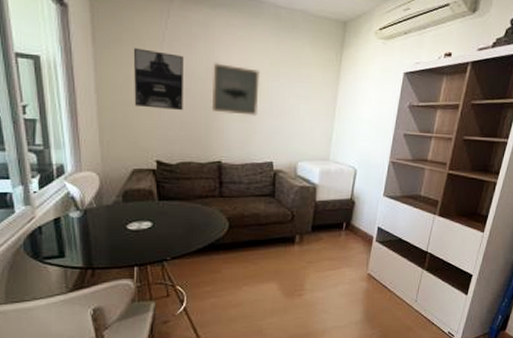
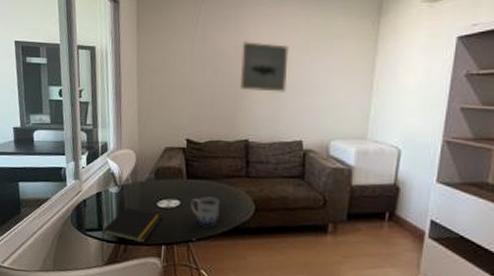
notepad: none [63,231,133,268] -> present [101,207,162,243]
wall art: present [133,48,184,111] -> none [169,33,215,90]
mug: none [163,217,194,246] -> present [190,196,220,228]

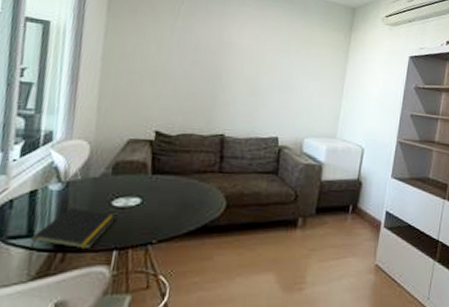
mug: present [190,196,220,228] -> none [153,193,188,227]
wall art: present [239,42,289,92] -> none [219,38,271,90]

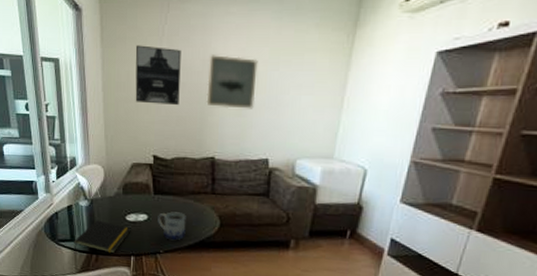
wall art: none [140,19,197,82] -> present [135,45,181,106]
mug: none [153,193,188,227] -> present [158,212,186,241]
wall art: none [219,38,271,90] -> present [206,55,258,109]

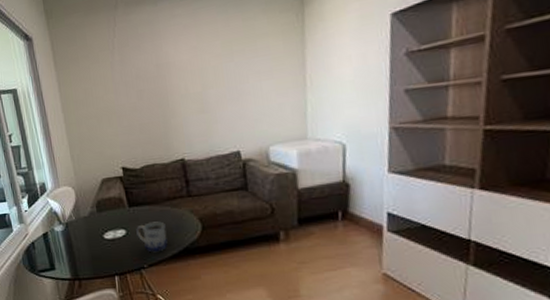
notepad: present [74,220,131,254] -> none [54,243,111,280]
wall art: present [135,45,181,106] -> none [88,58,140,118]
wall art: present [206,55,258,109] -> none [163,54,215,108]

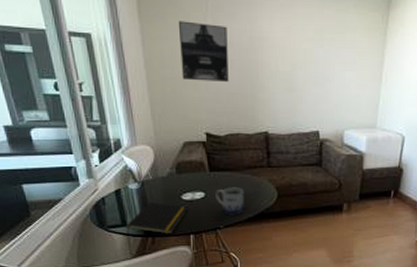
notepad: none [54,243,111,280] -> present [126,202,188,236]
wall art: none [88,58,140,118] -> present [178,21,229,83]

